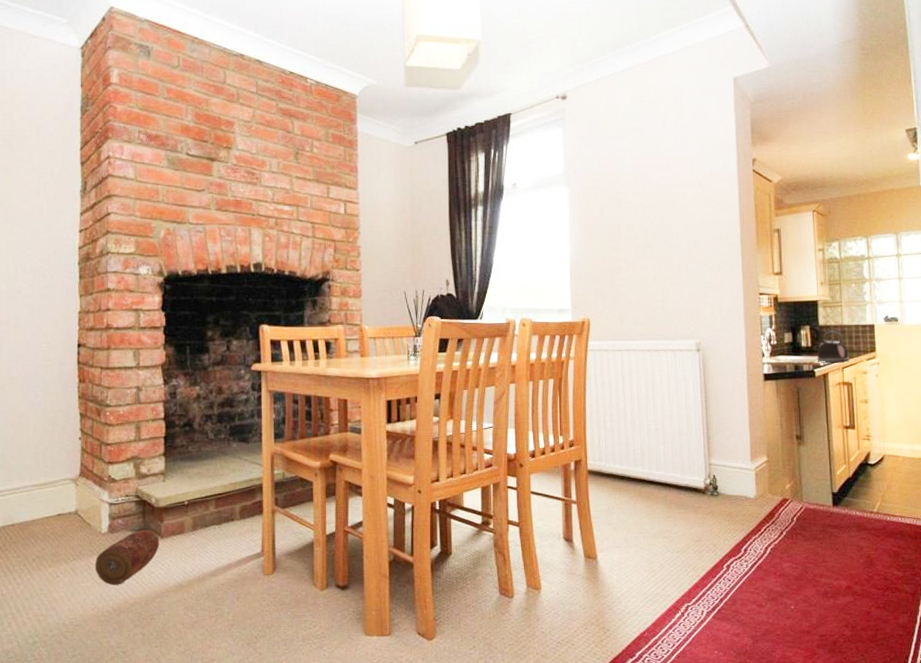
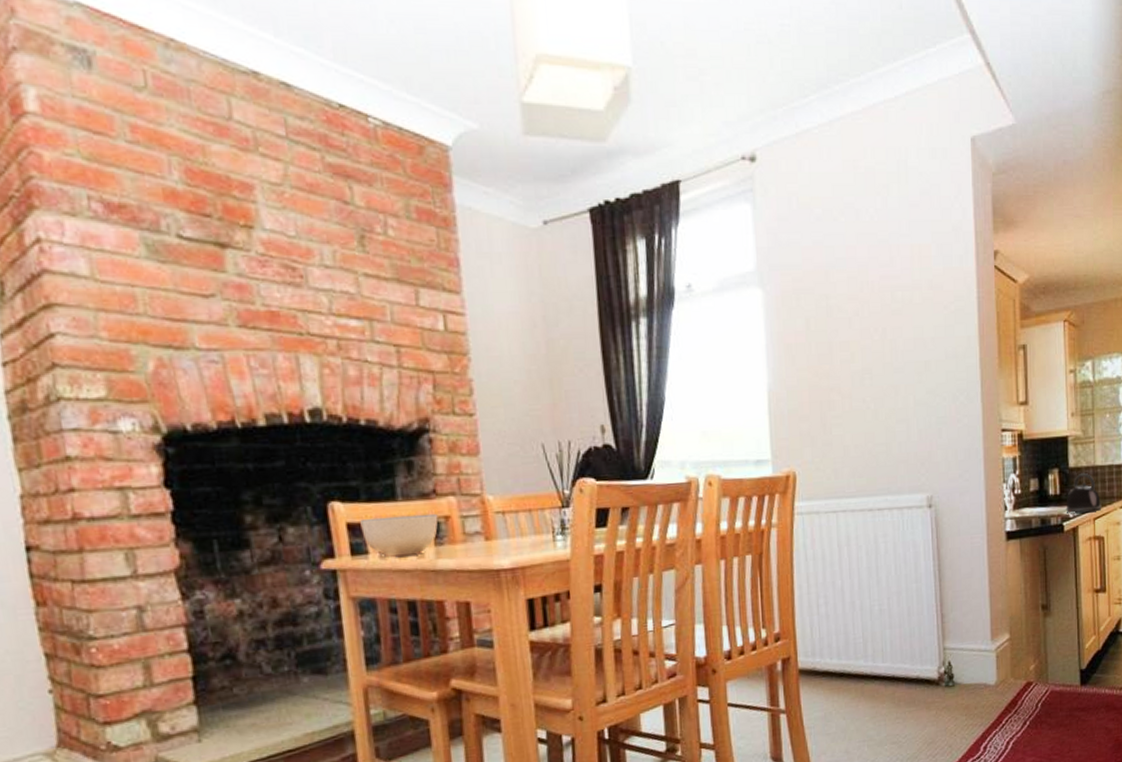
bowl: none [279,336,330,365] -> present [360,513,438,557]

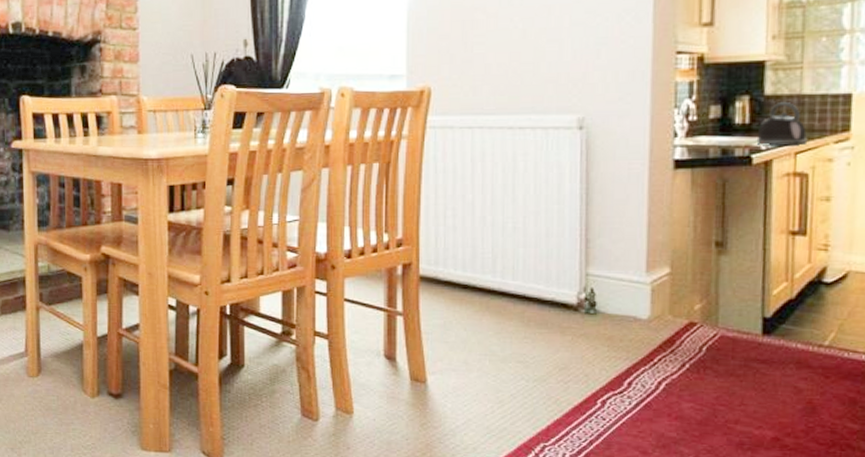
bowl: present [360,513,438,557] -> none [43,109,102,142]

